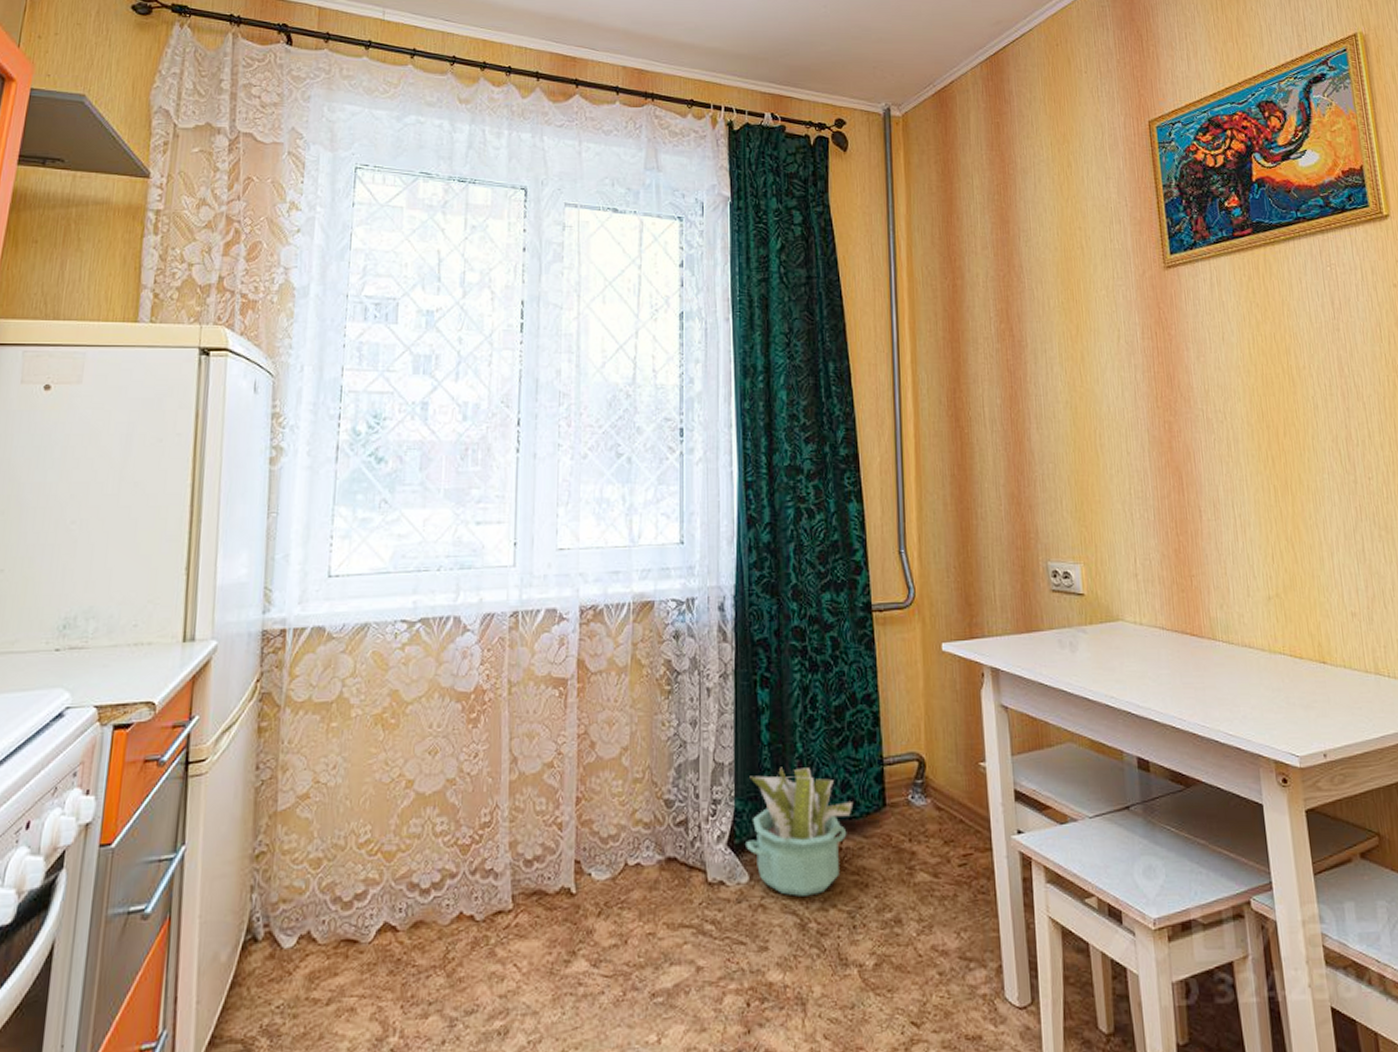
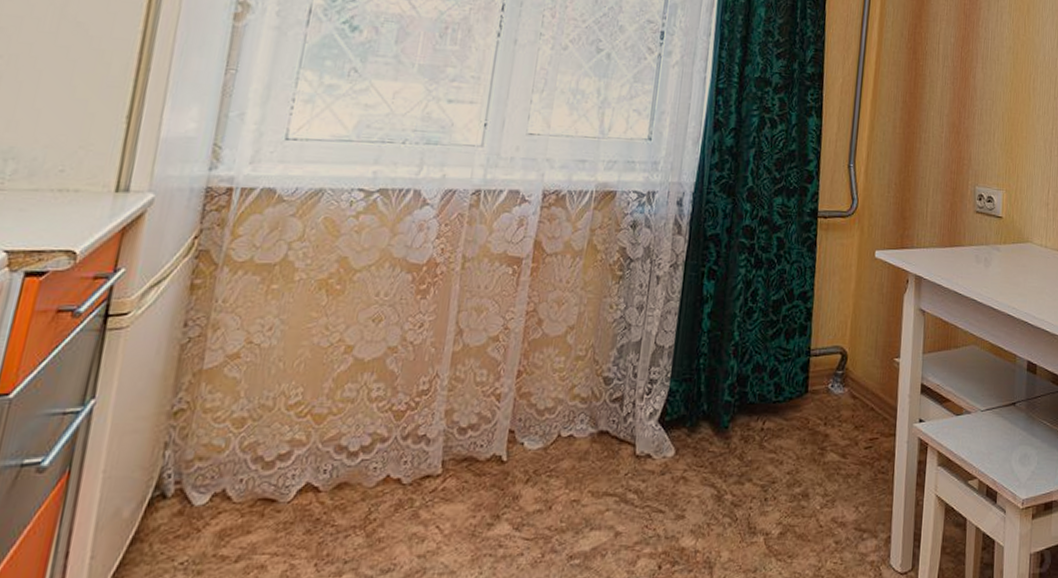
decorative plant: present [746,767,854,896] -> none [675,352,779,470]

